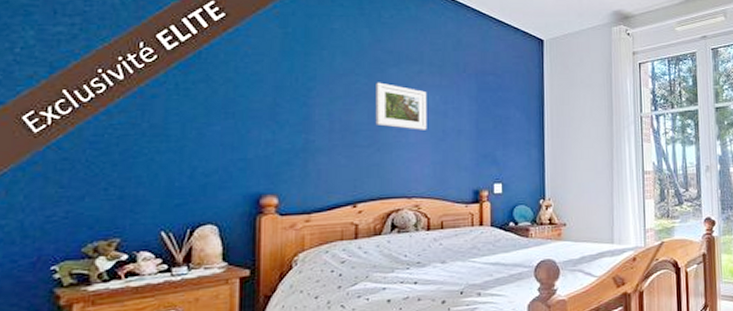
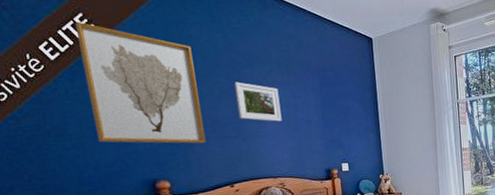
wall art: none [201,9,332,153] -> present [74,21,206,144]

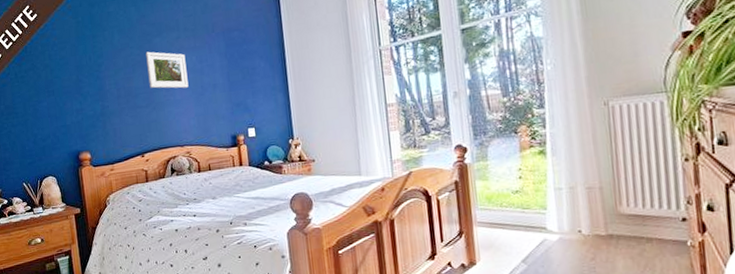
wall art: present [74,21,206,144] -> none [23,13,121,119]

